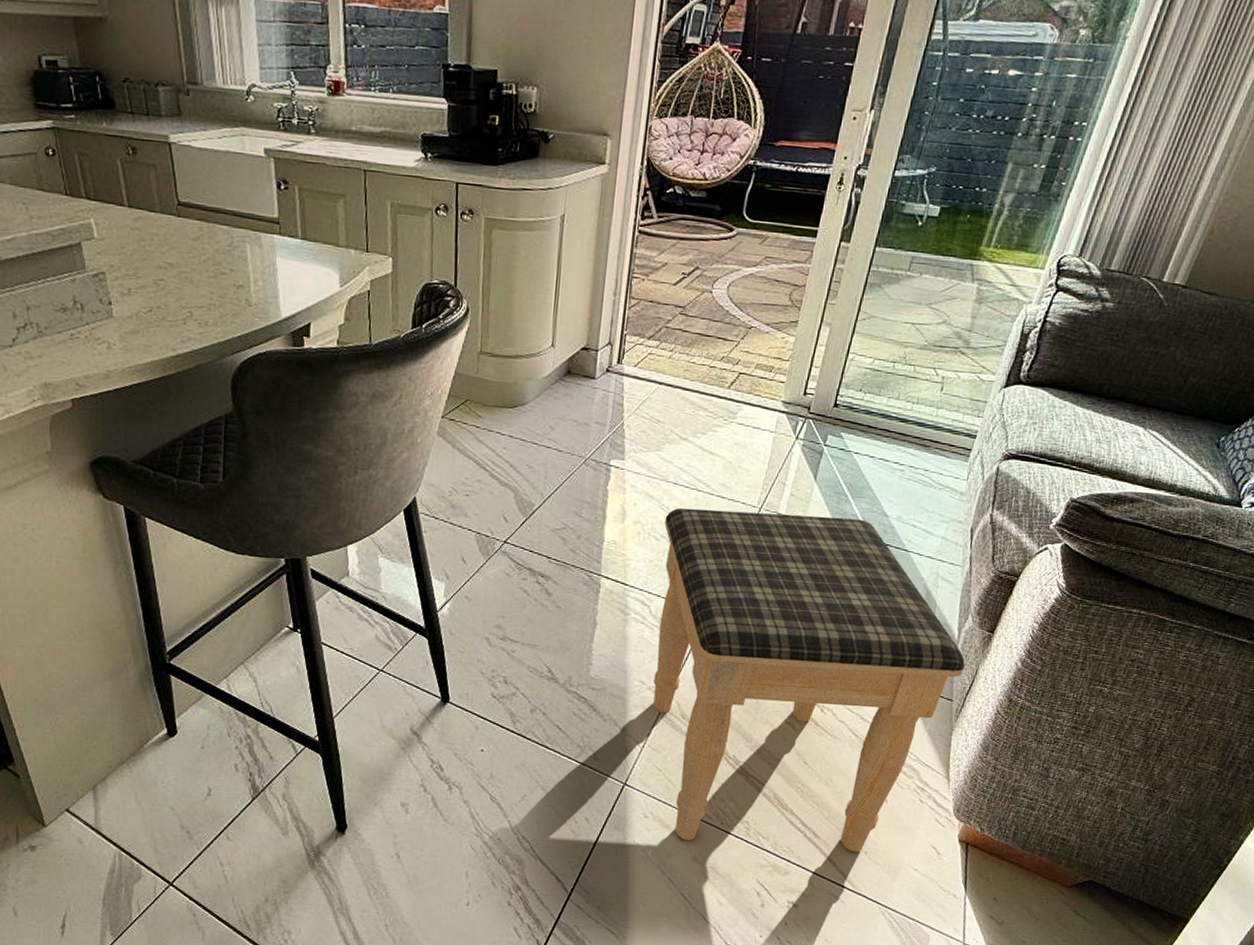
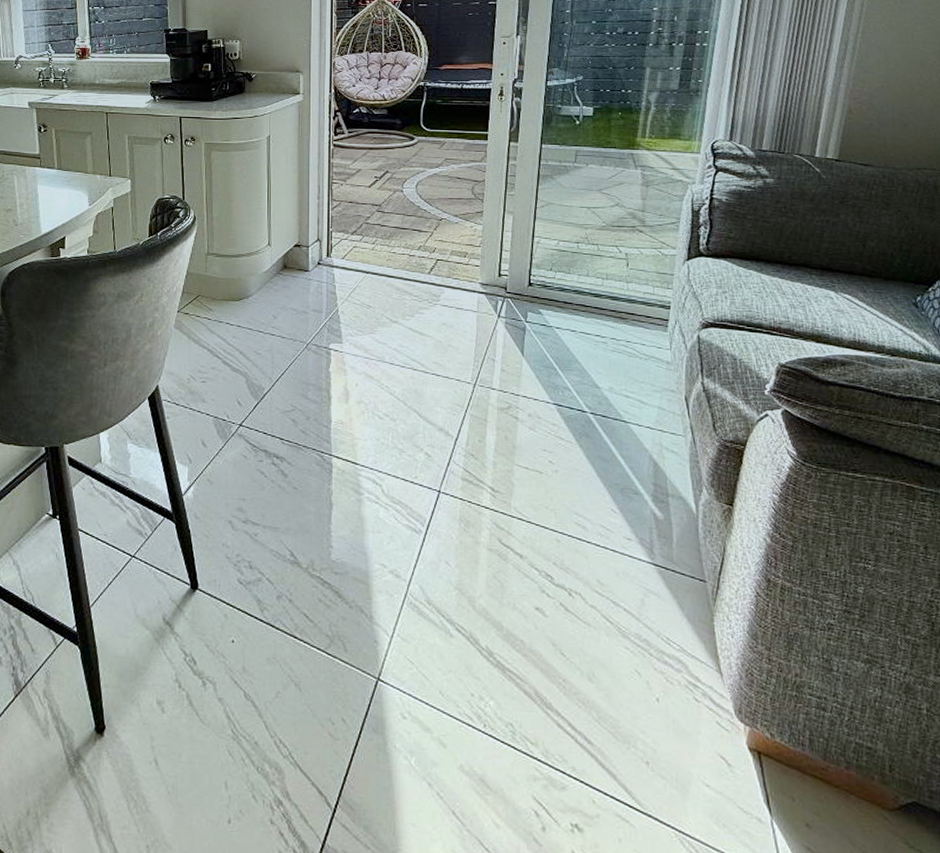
footstool: present [653,507,966,853] -> none [386,386,711,763]

